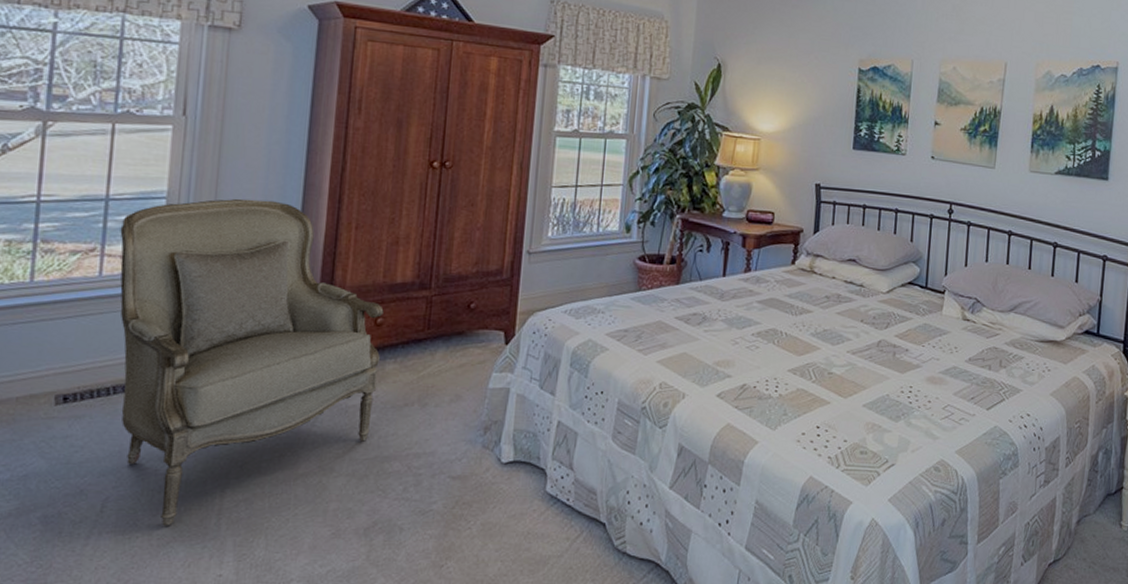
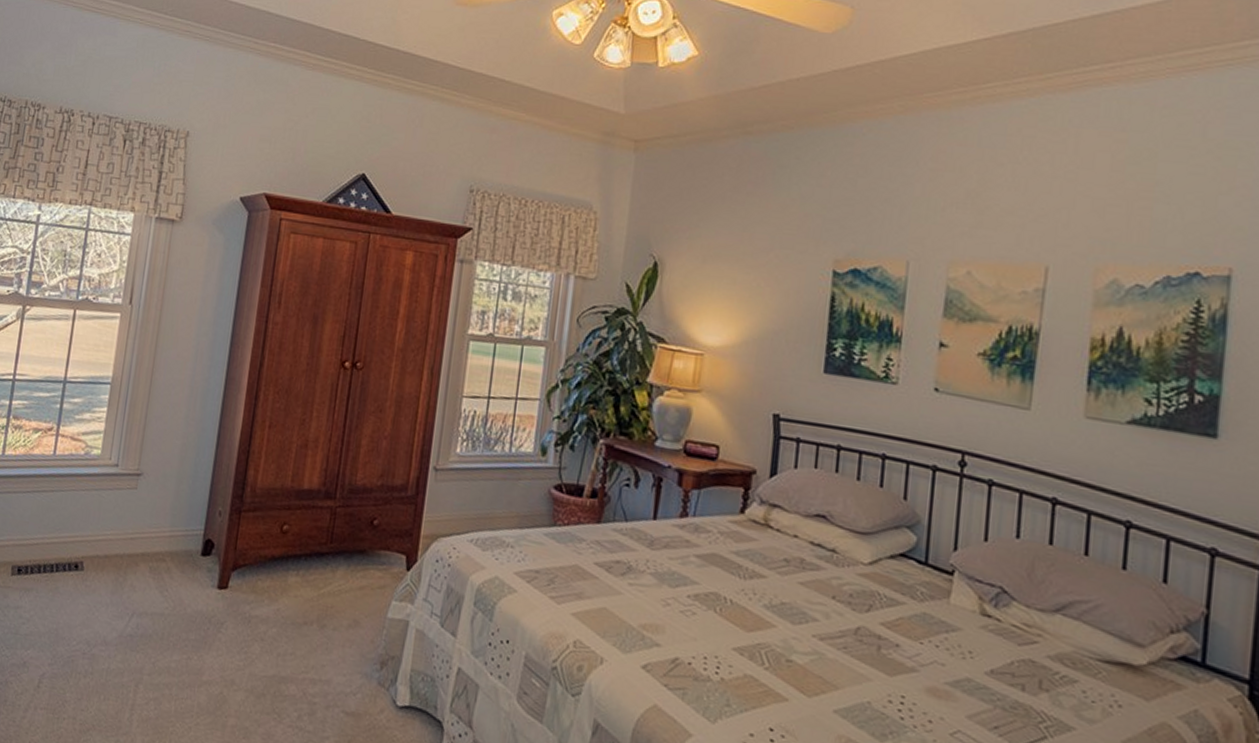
armchair: present [120,198,384,526] -> none [60,388,290,713]

